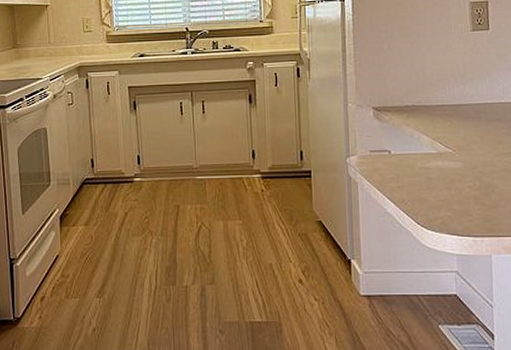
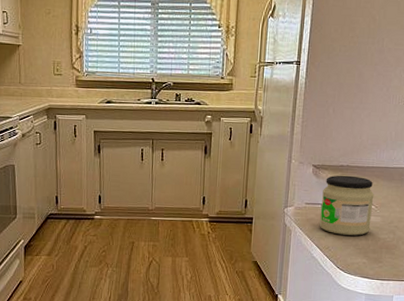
jar: none [388,116,451,185] -> present [319,175,374,236]

